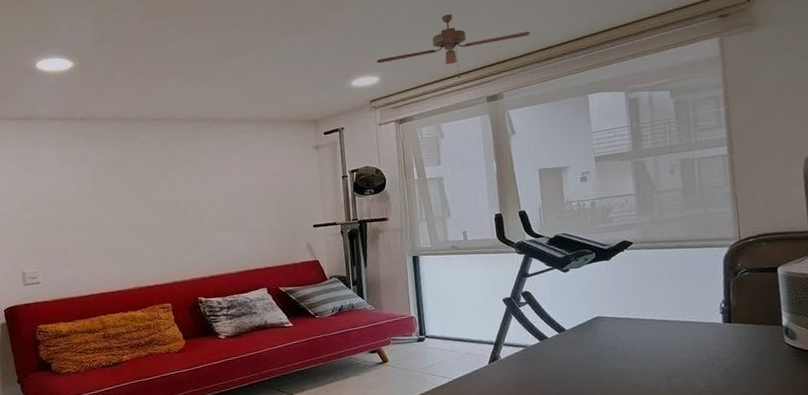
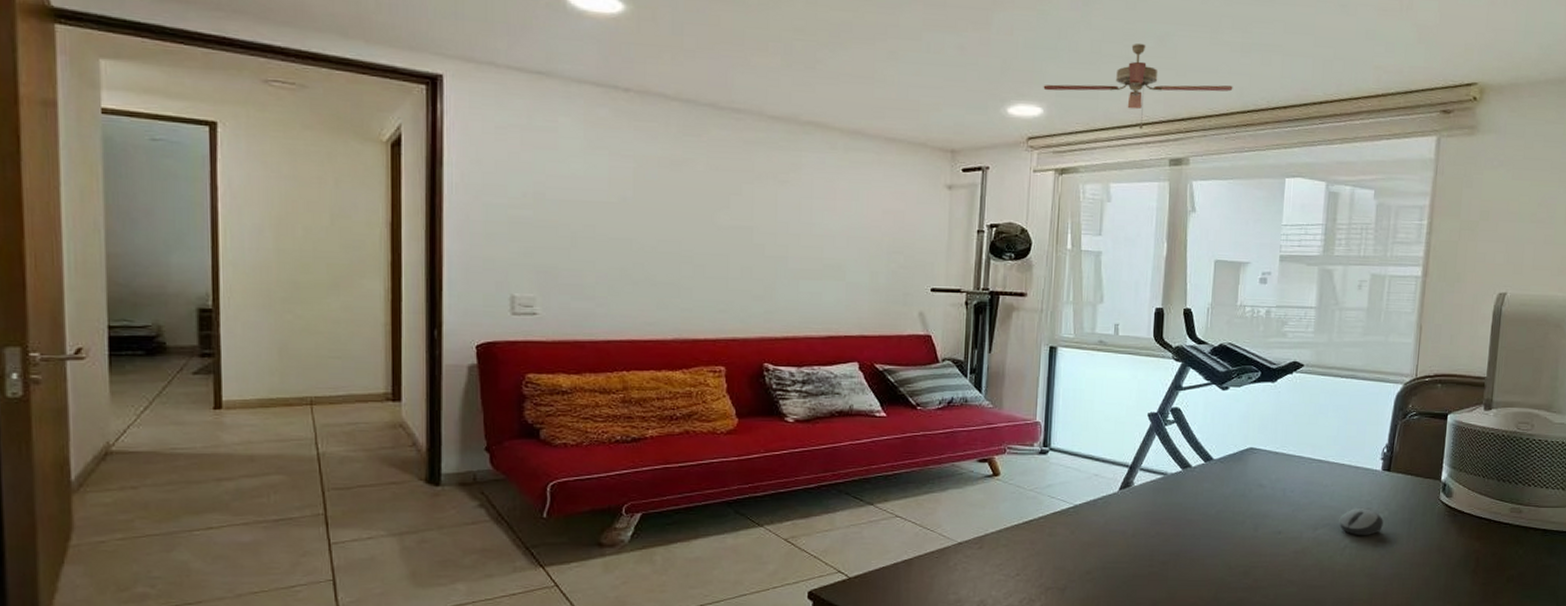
computer mouse: none [690,357,734,382] -> present [1339,508,1383,536]

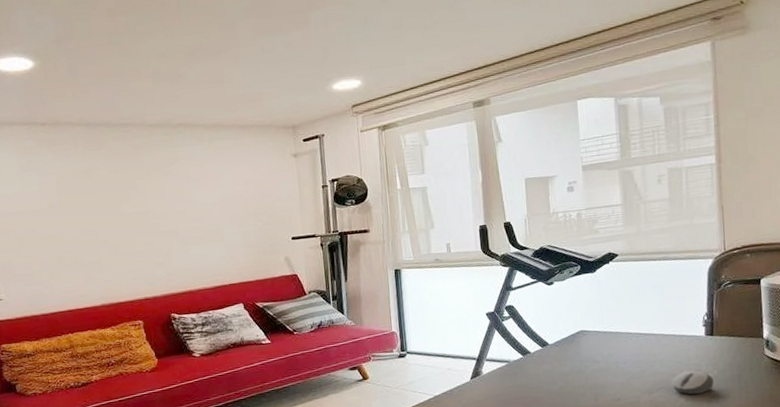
ceiling fan: present [1043,43,1233,130] -> none [358,13,519,83]

